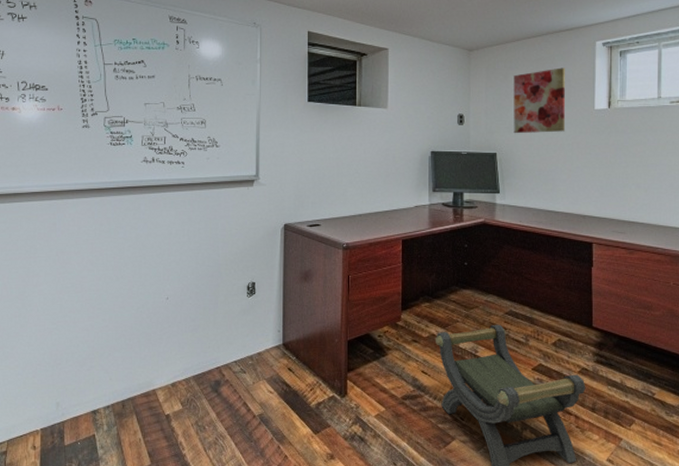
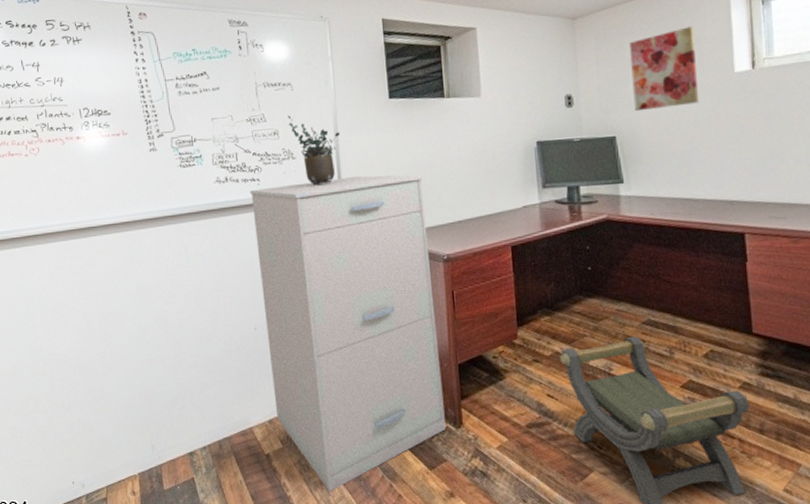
filing cabinet: none [174,167,332,451] -> present [249,175,446,491]
potted plant: none [216,107,262,173] -> present [288,115,341,186]

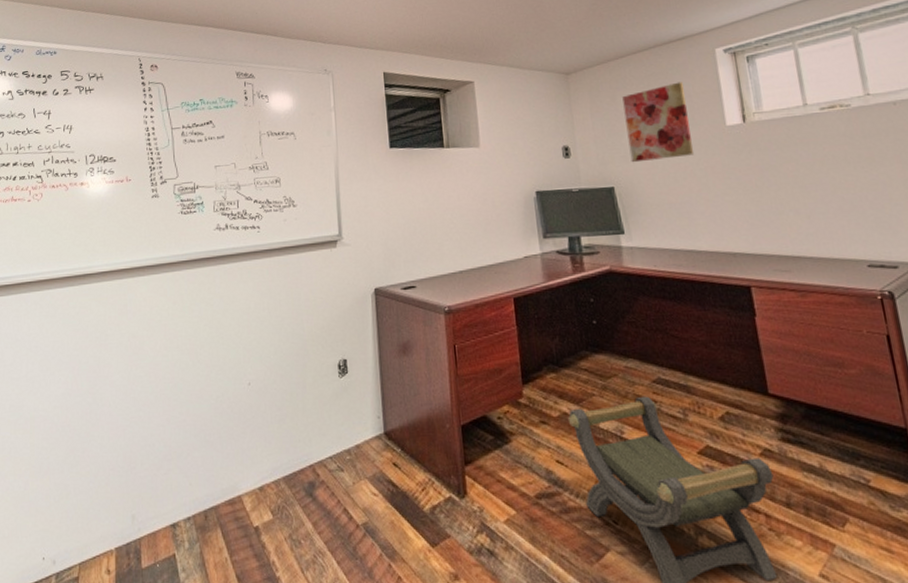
filing cabinet: present [249,175,446,491] -> none [249,224,449,572]
potted plant: present [288,115,341,186] -> none [290,163,342,234]

